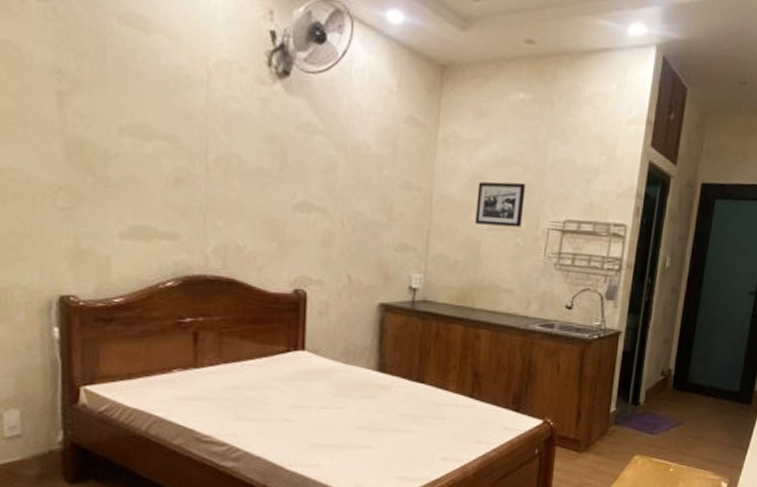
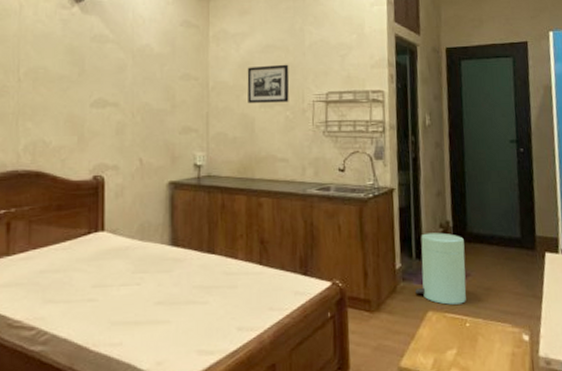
trash can: none [626,379,683,450] -> present [415,232,466,305]

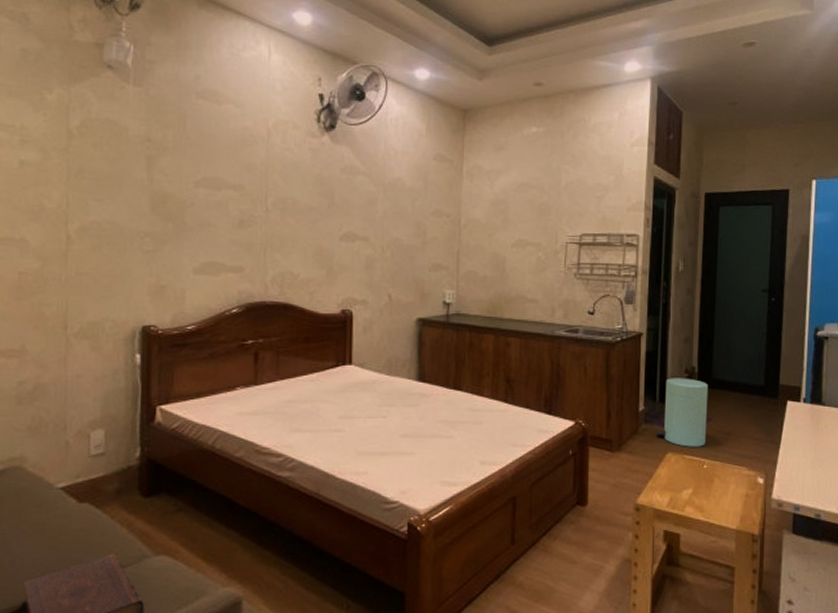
picture frame: present [247,64,290,103] -> none [500,203,543,243]

